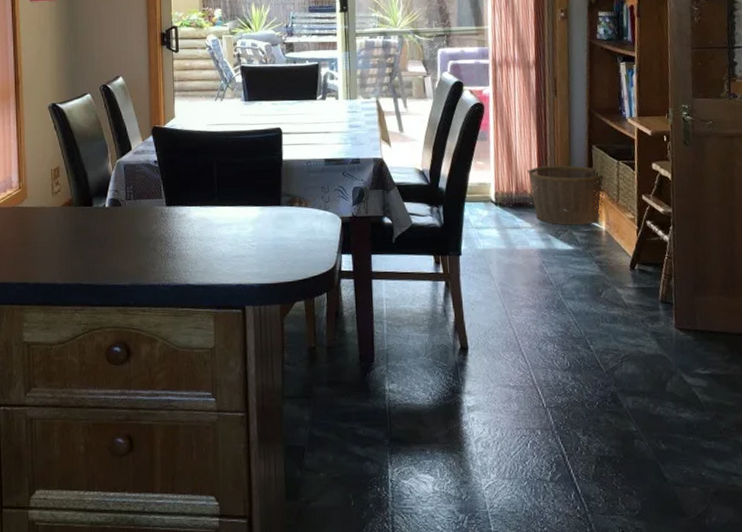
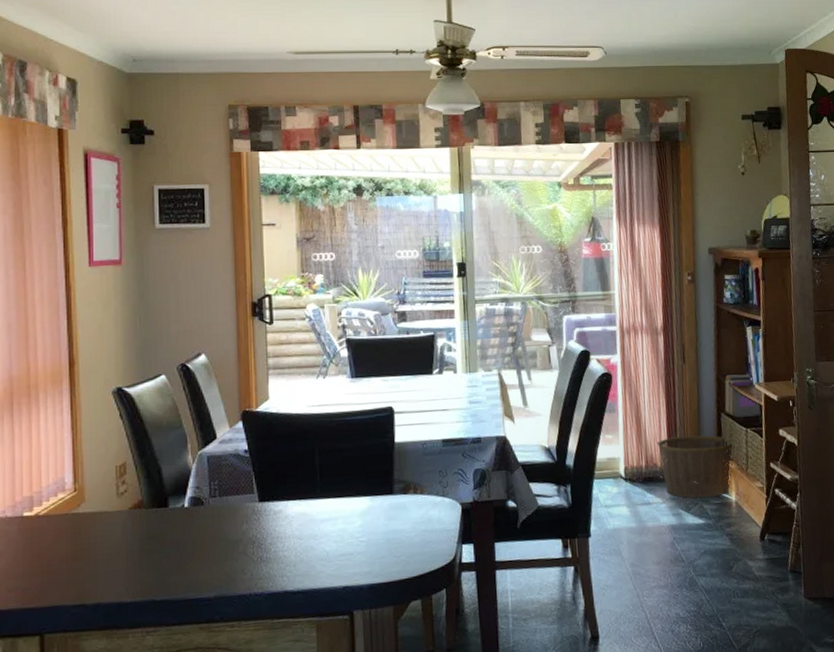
books: none [596,108,634,150] -> present [725,374,761,418]

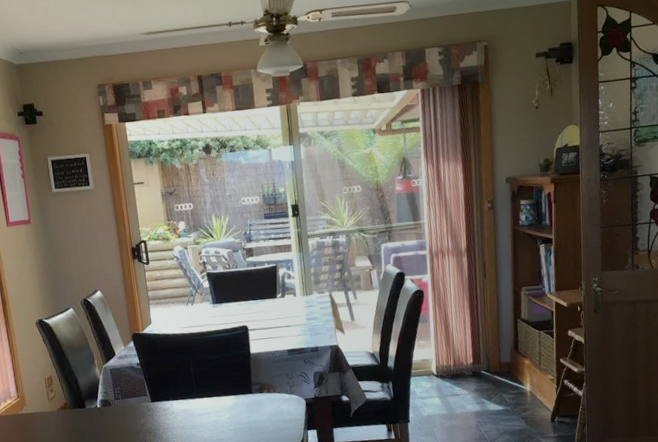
basket: present [656,435,735,499] -> none [462,338,529,390]

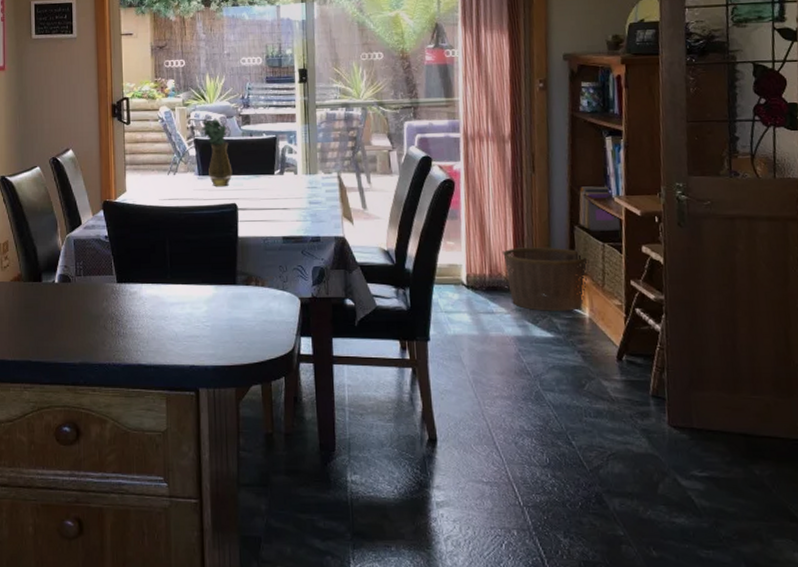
vase: none [212,252,242,312] -> present [202,116,233,186]
basket: none [462,338,529,390] -> present [501,247,589,311]

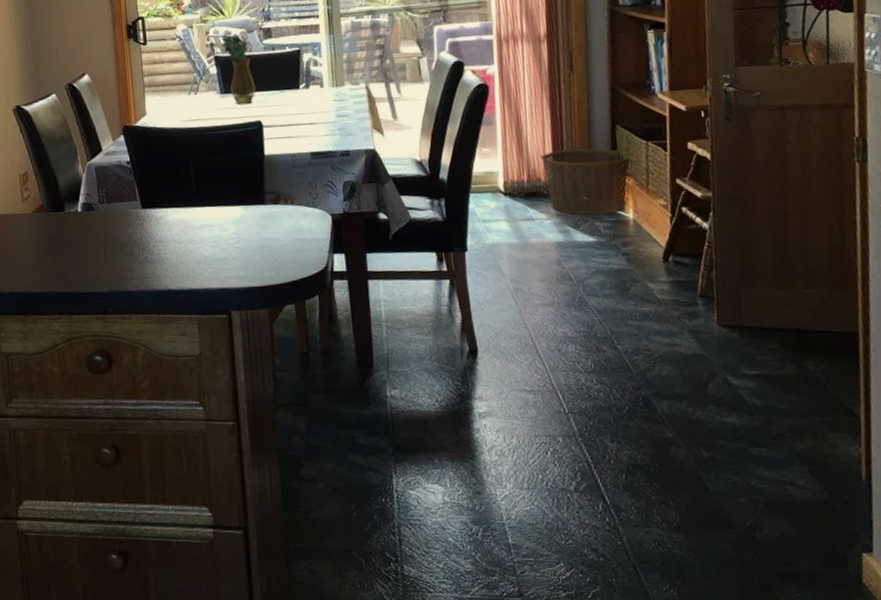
books: present [579,186,621,231] -> none [620,83,665,130]

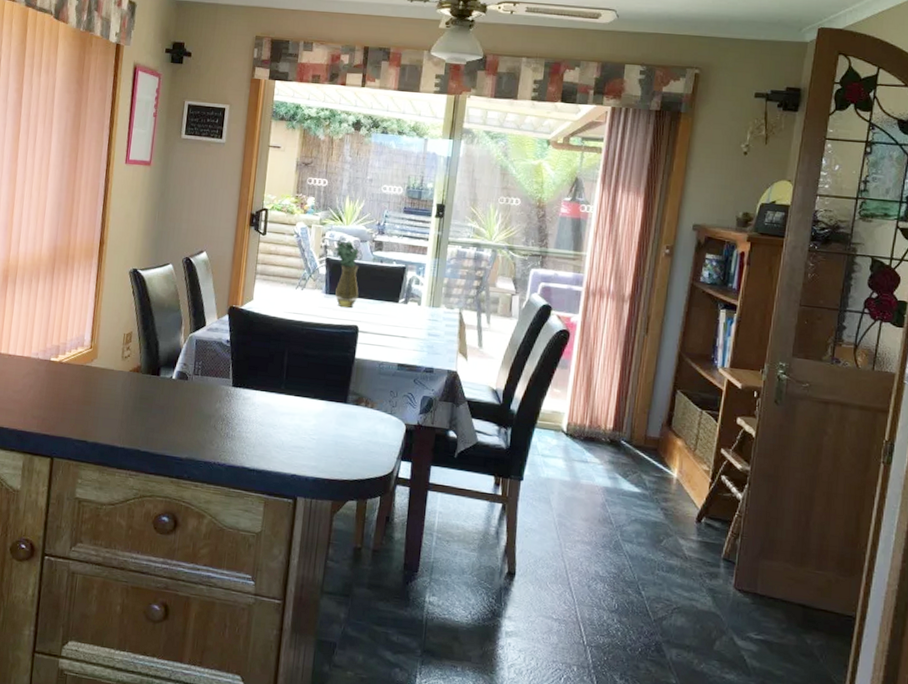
basket: present [540,148,632,215] -> none [604,403,685,470]

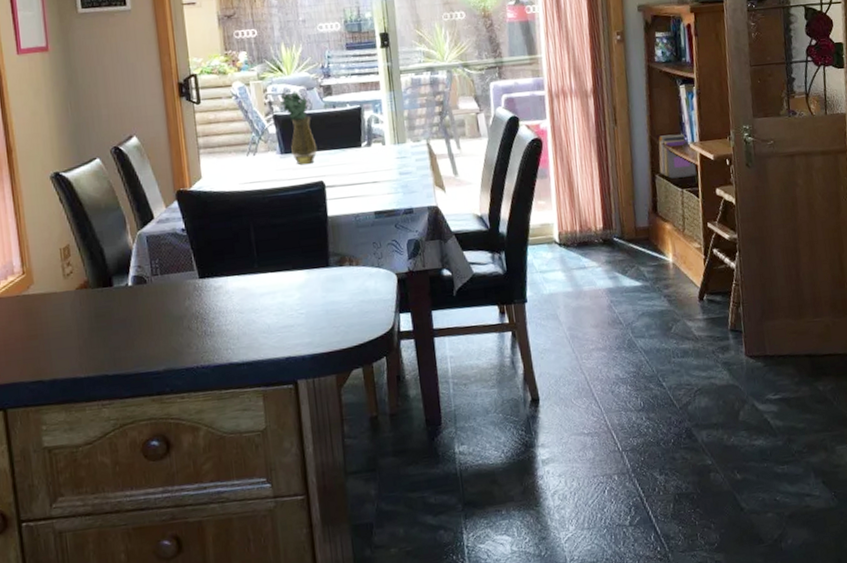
books: none [681,354,722,400] -> present [658,134,697,179]

